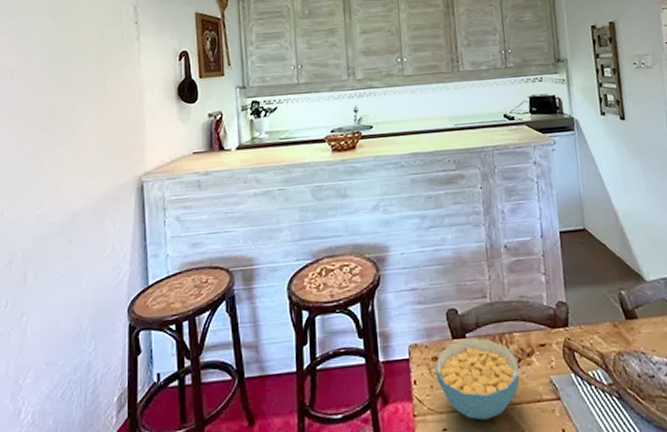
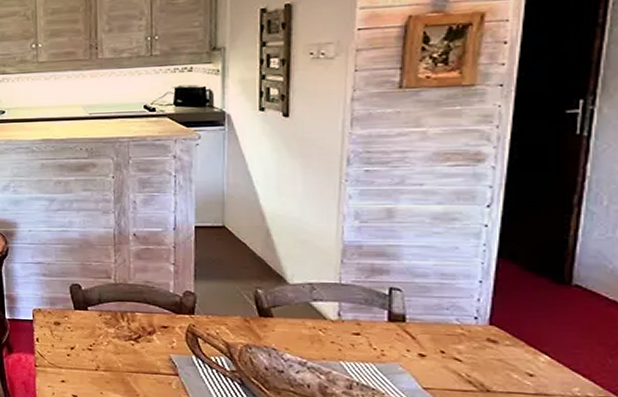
cereal bowl: present [435,338,520,420] -> none [57,311,139,380]

